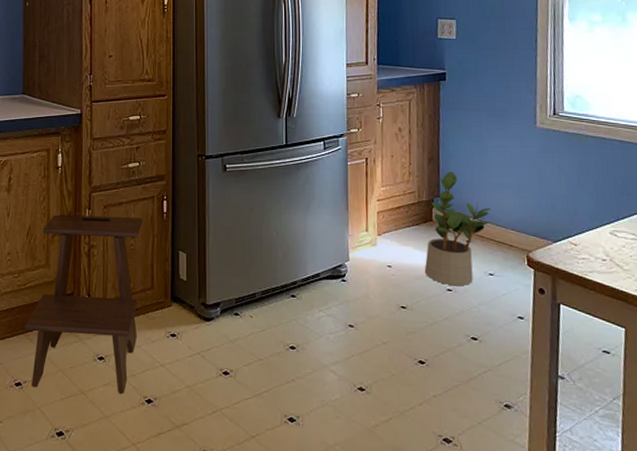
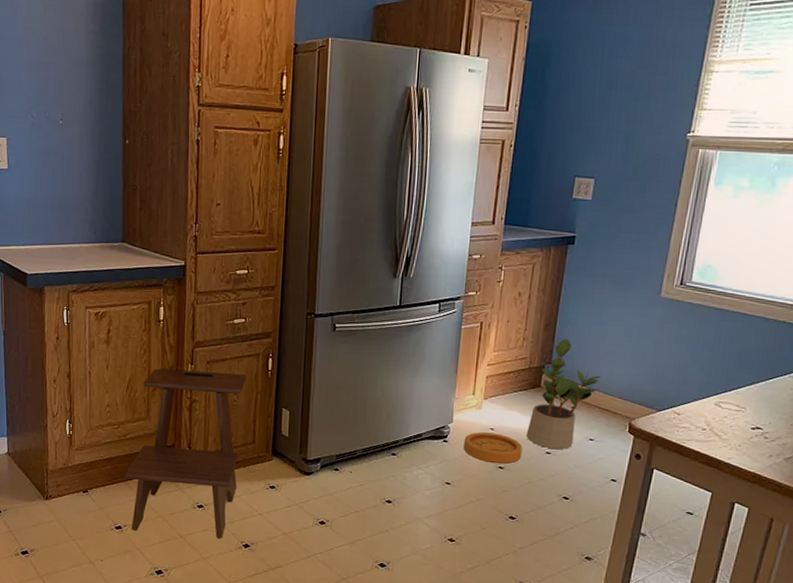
pet bowl: none [362,270,423,303] -> present [463,432,522,464]

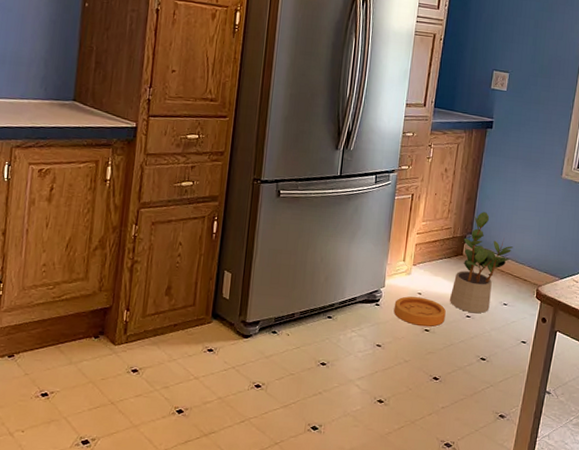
step stool: present [124,368,246,538] -> none [55,228,191,404]

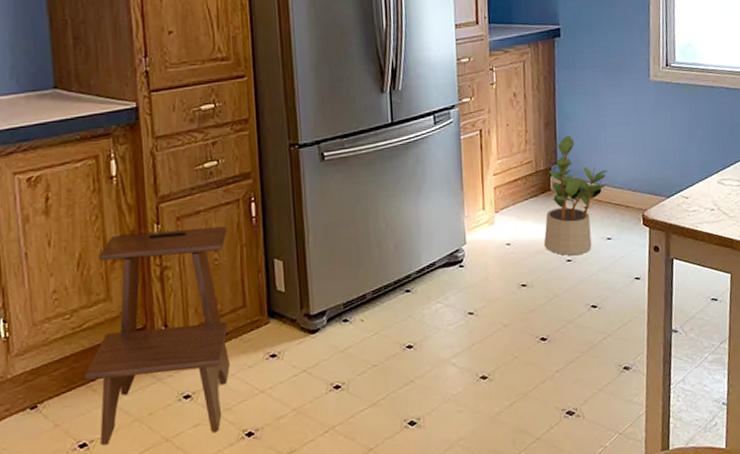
step stool: none [55,228,191,404] -> present [84,226,230,446]
pet bowl: present [393,296,446,327] -> none [481,248,543,282]

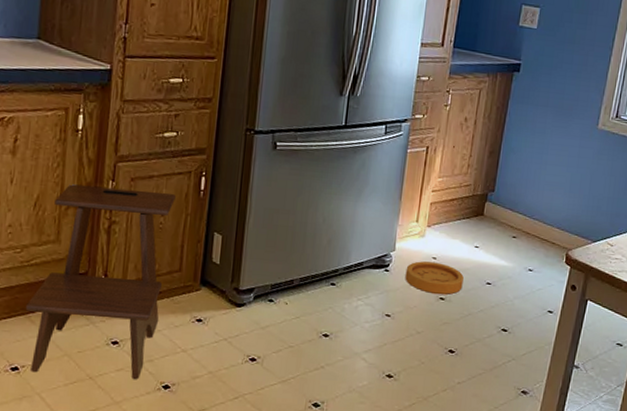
pet bowl: none [481,248,543,282] -> present [405,261,464,295]
potted plant: present [543,136,608,256] -> none [467,167,541,280]

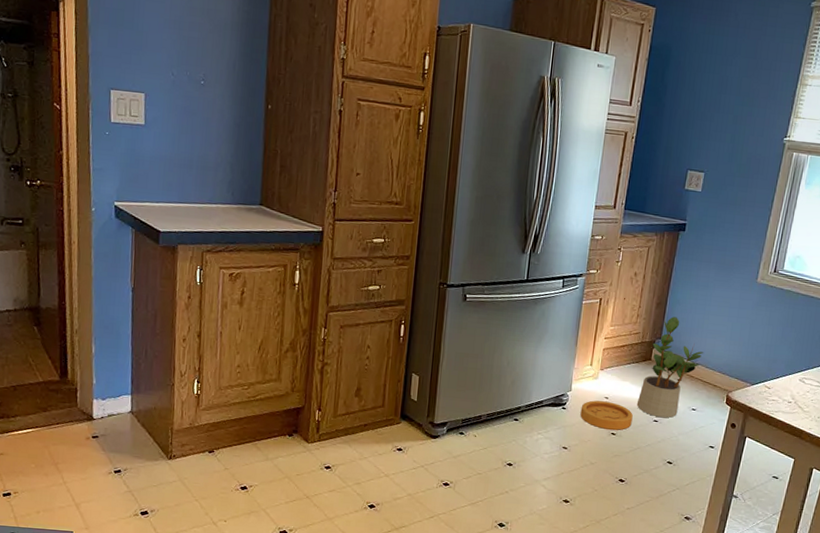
step stool: present [25,184,176,379] -> none [252,331,379,499]
potted plant: none [467,167,541,280] -> present [636,316,704,418]

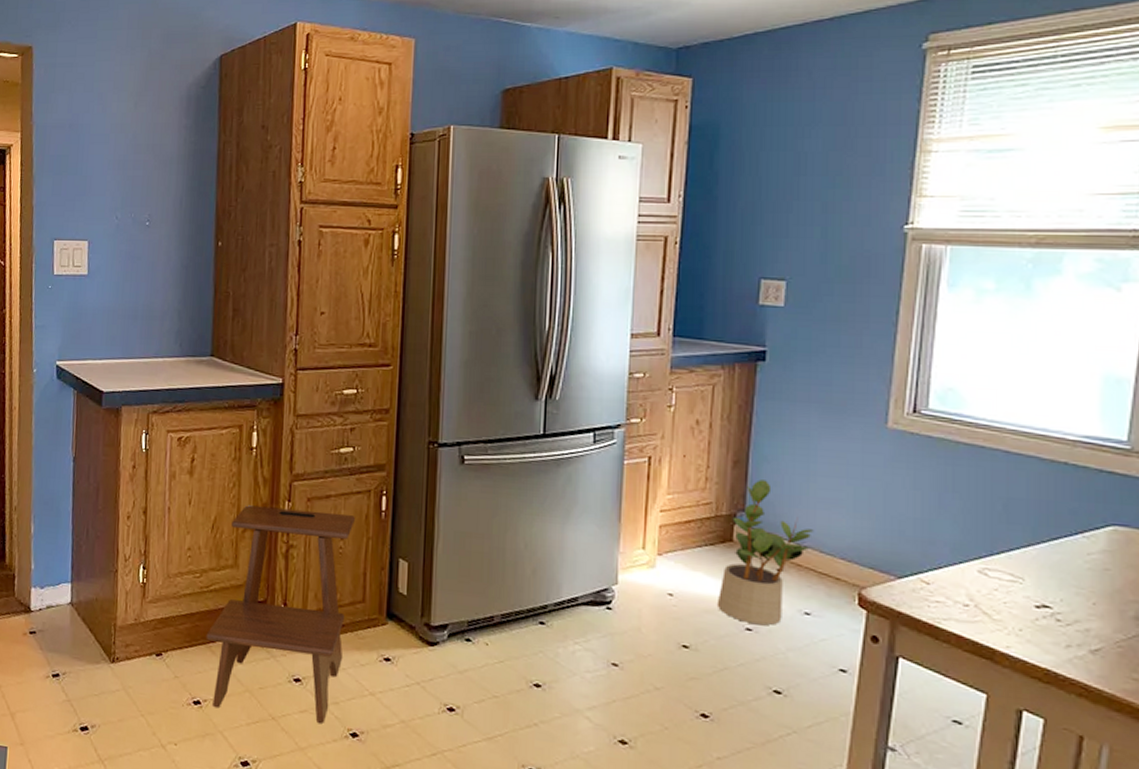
step stool: none [252,331,379,499] -> present [206,505,355,723]
pet bowl: present [580,400,633,430] -> none [633,597,713,642]

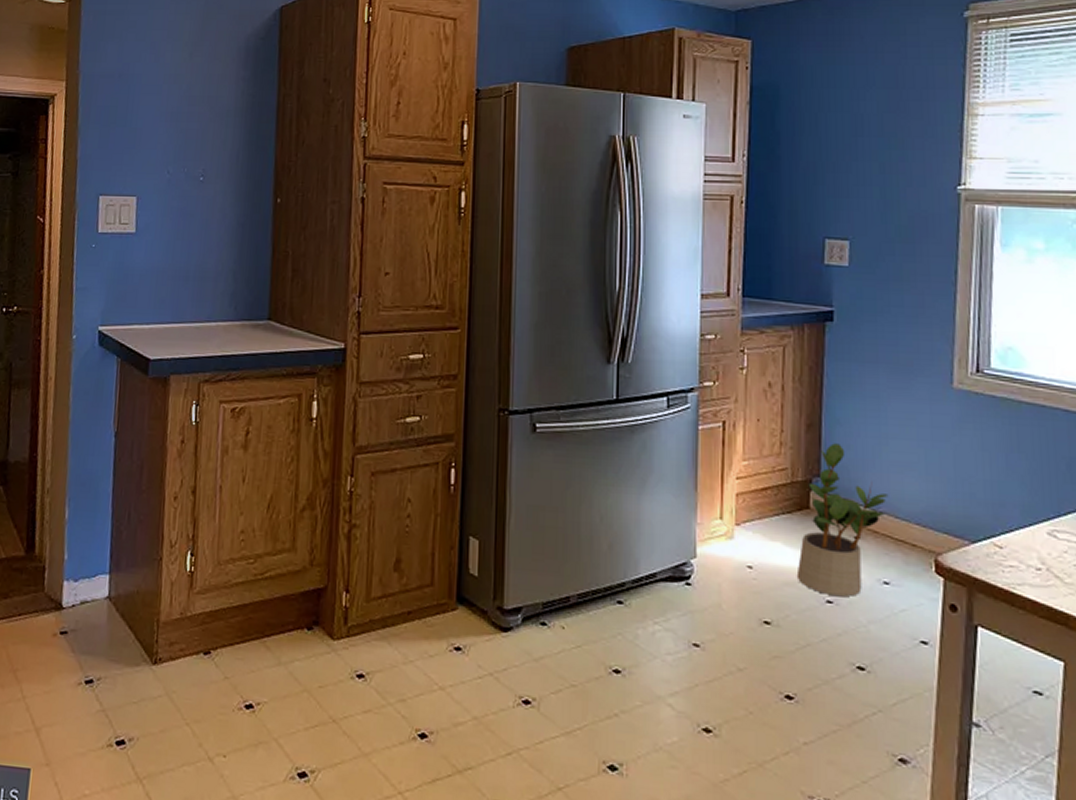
step stool: present [206,505,355,723] -> none [260,481,422,724]

